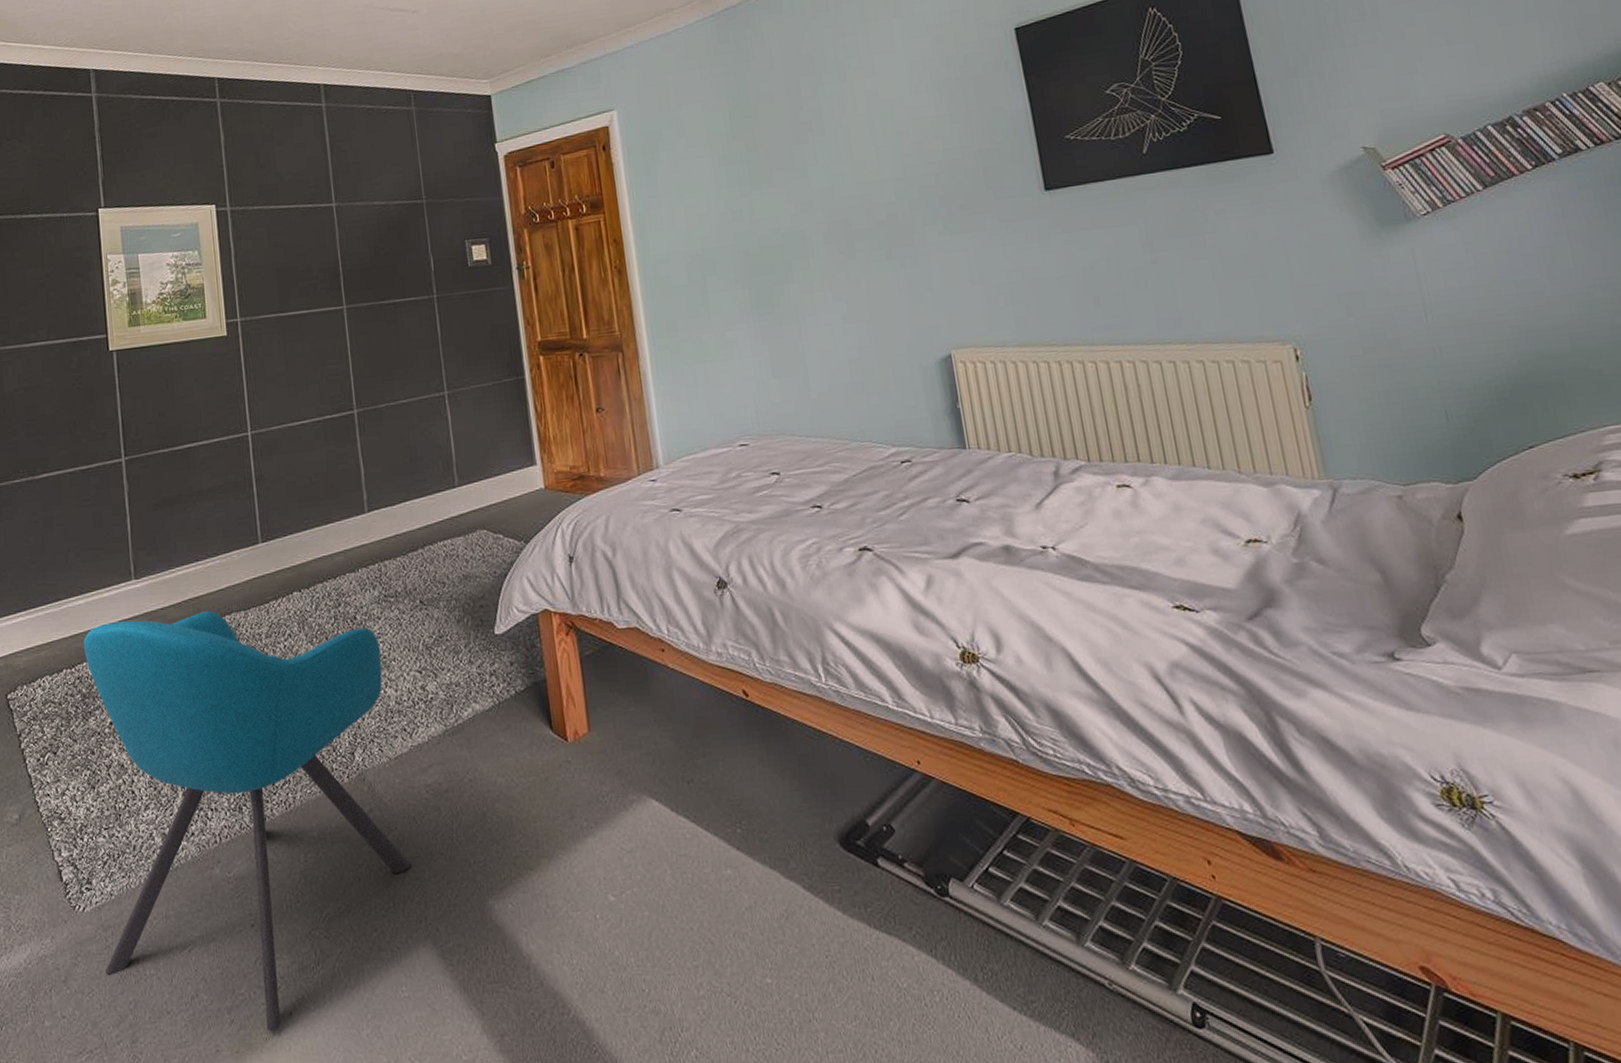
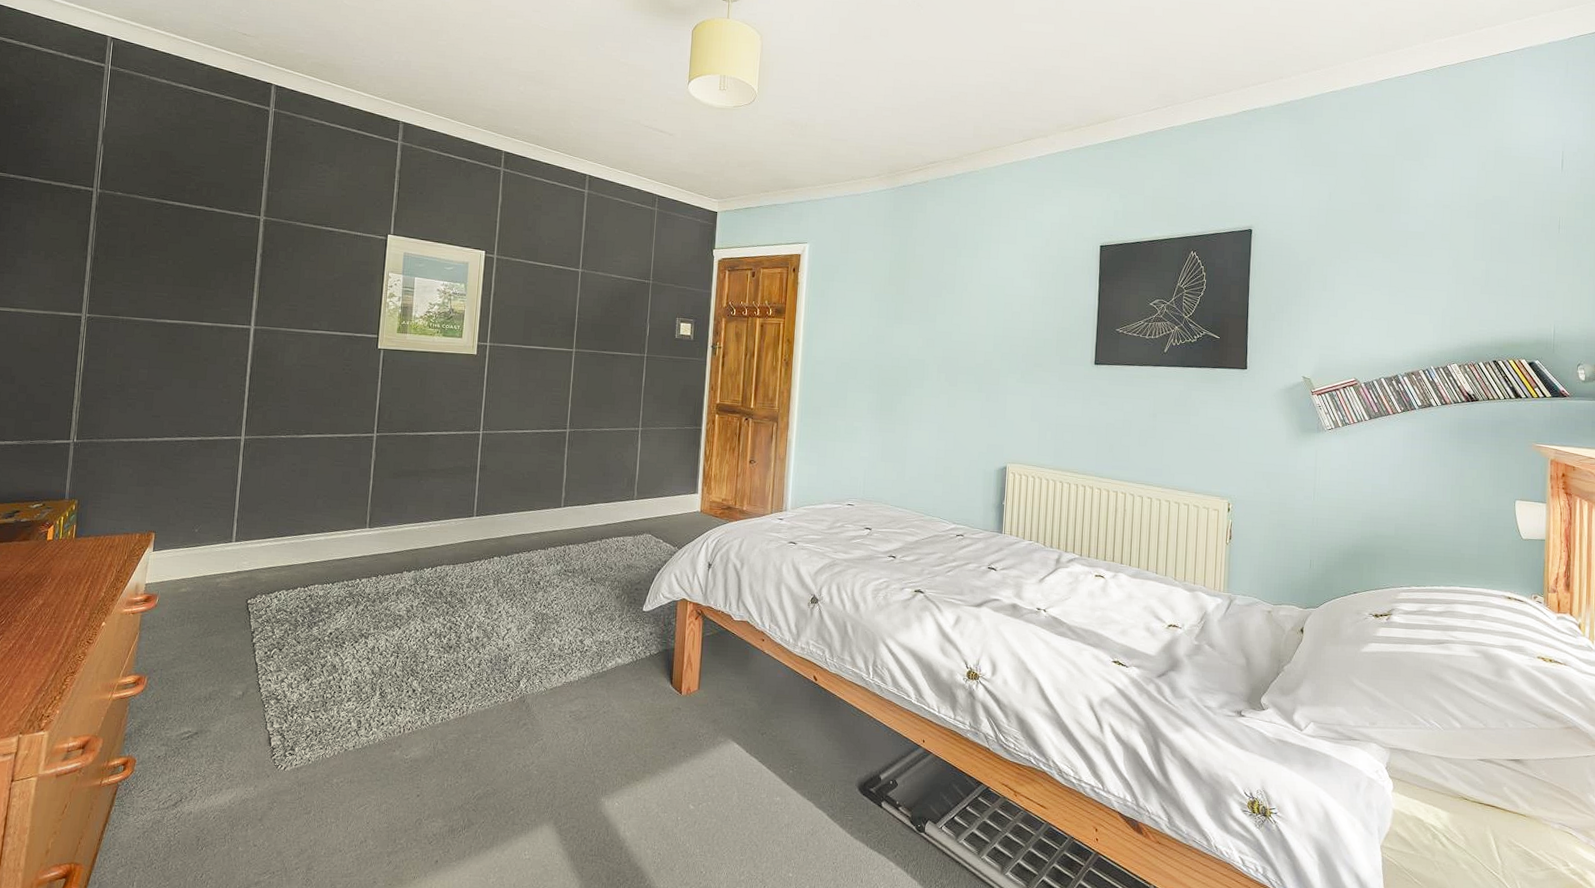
chair: present [83,611,411,1031] -> none [294,557,555,872]

